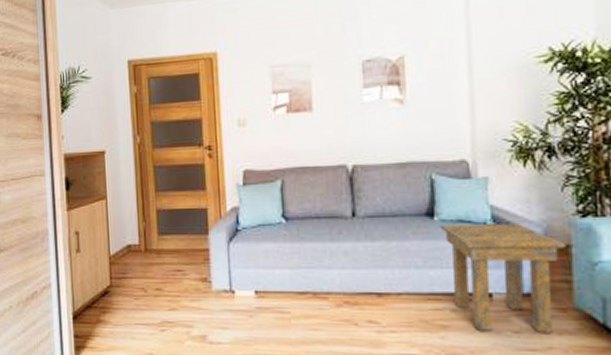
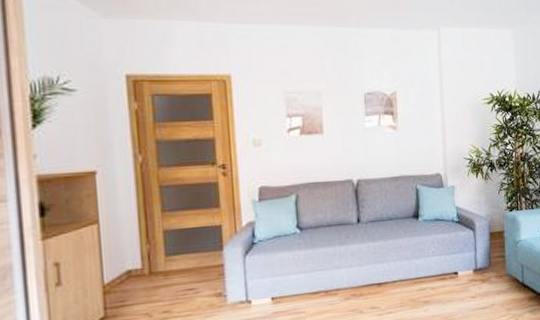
side table: present [440,224,566,333] -> none [423,219,501,301]

